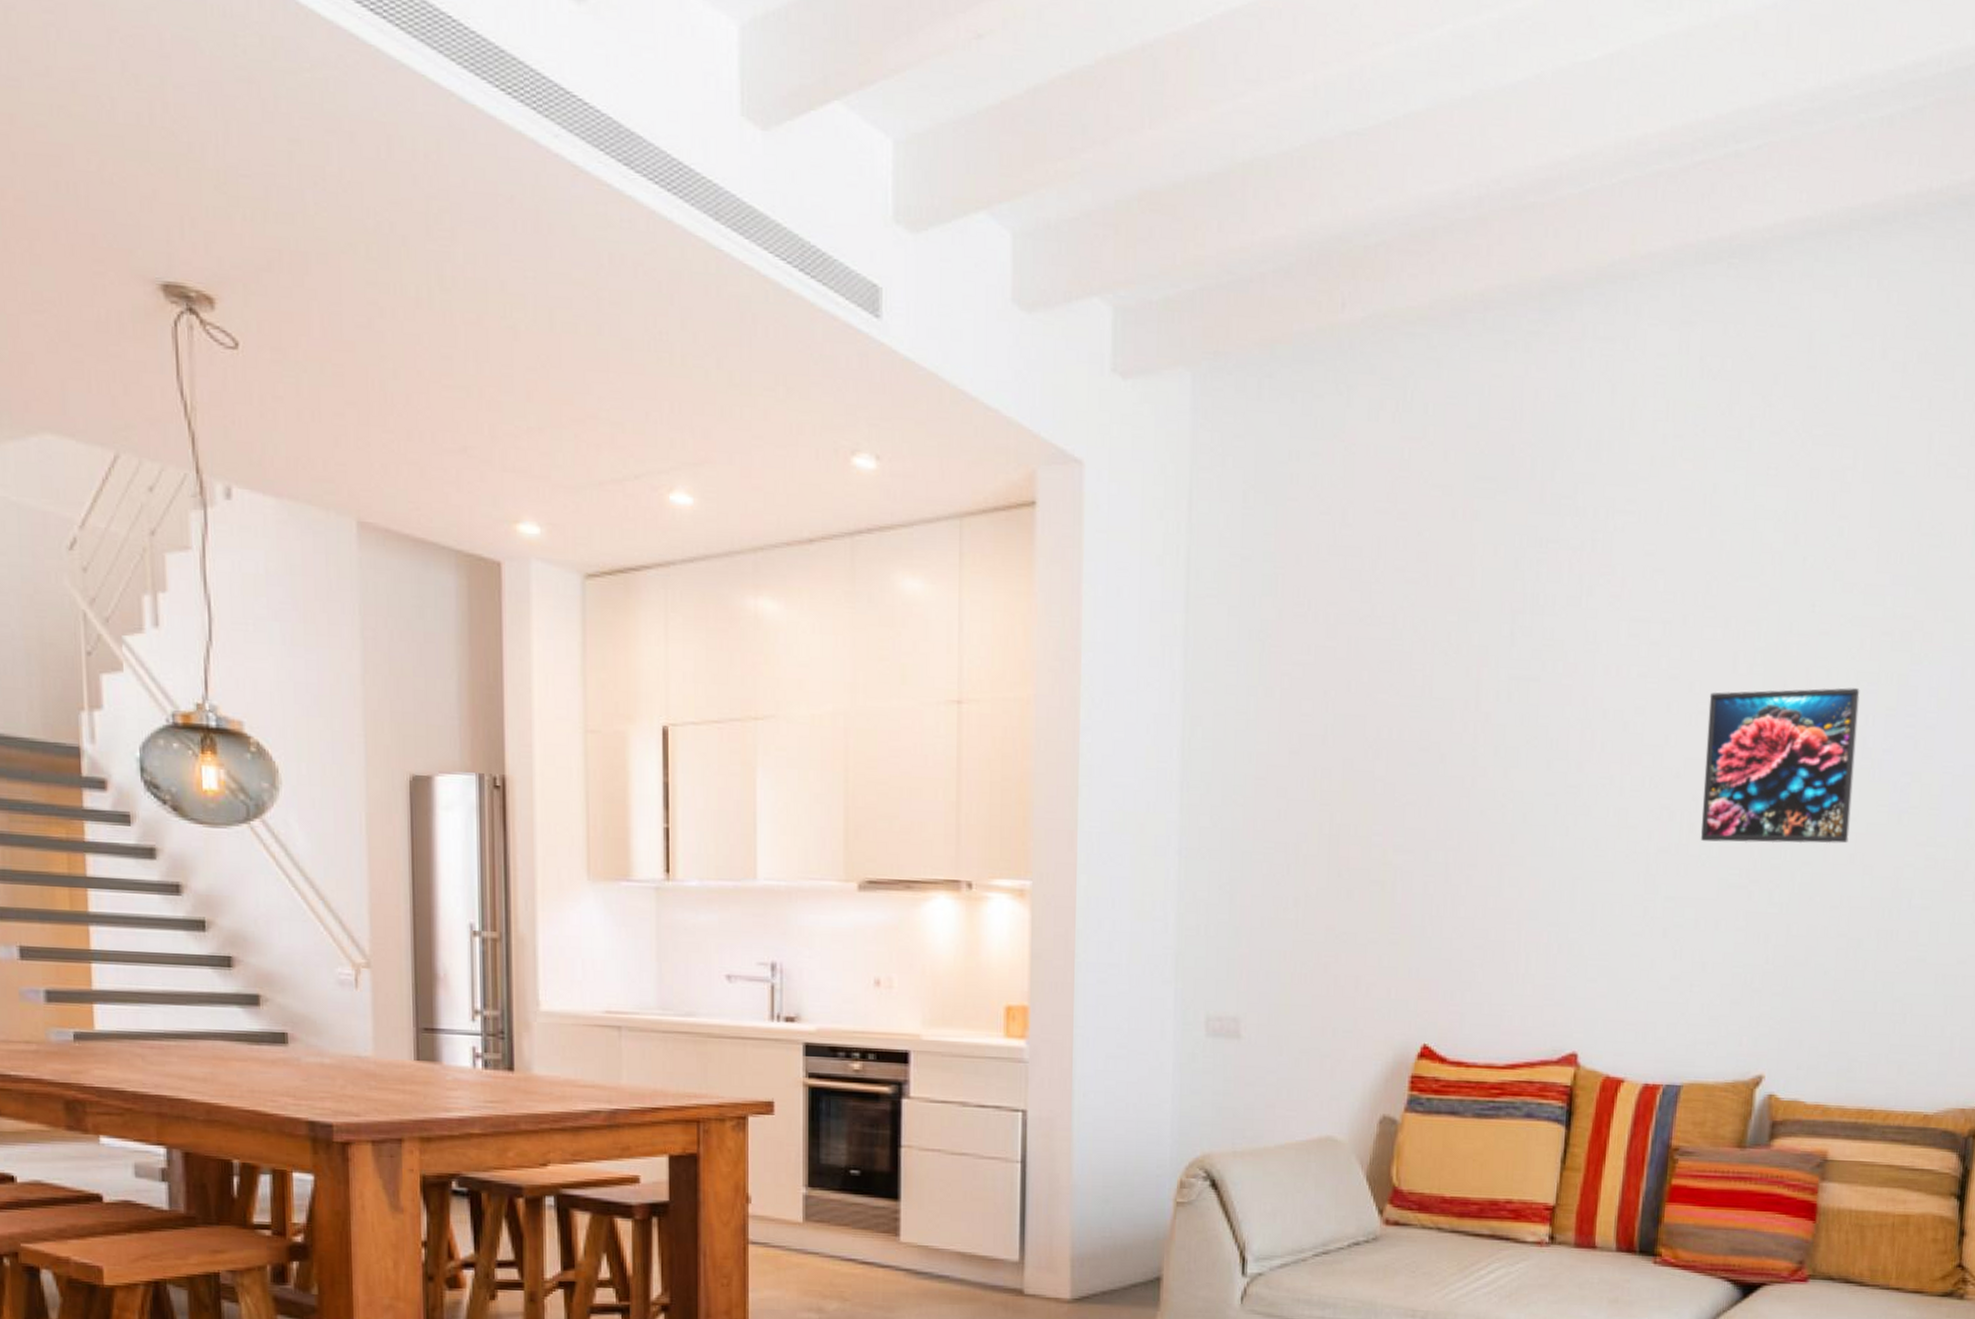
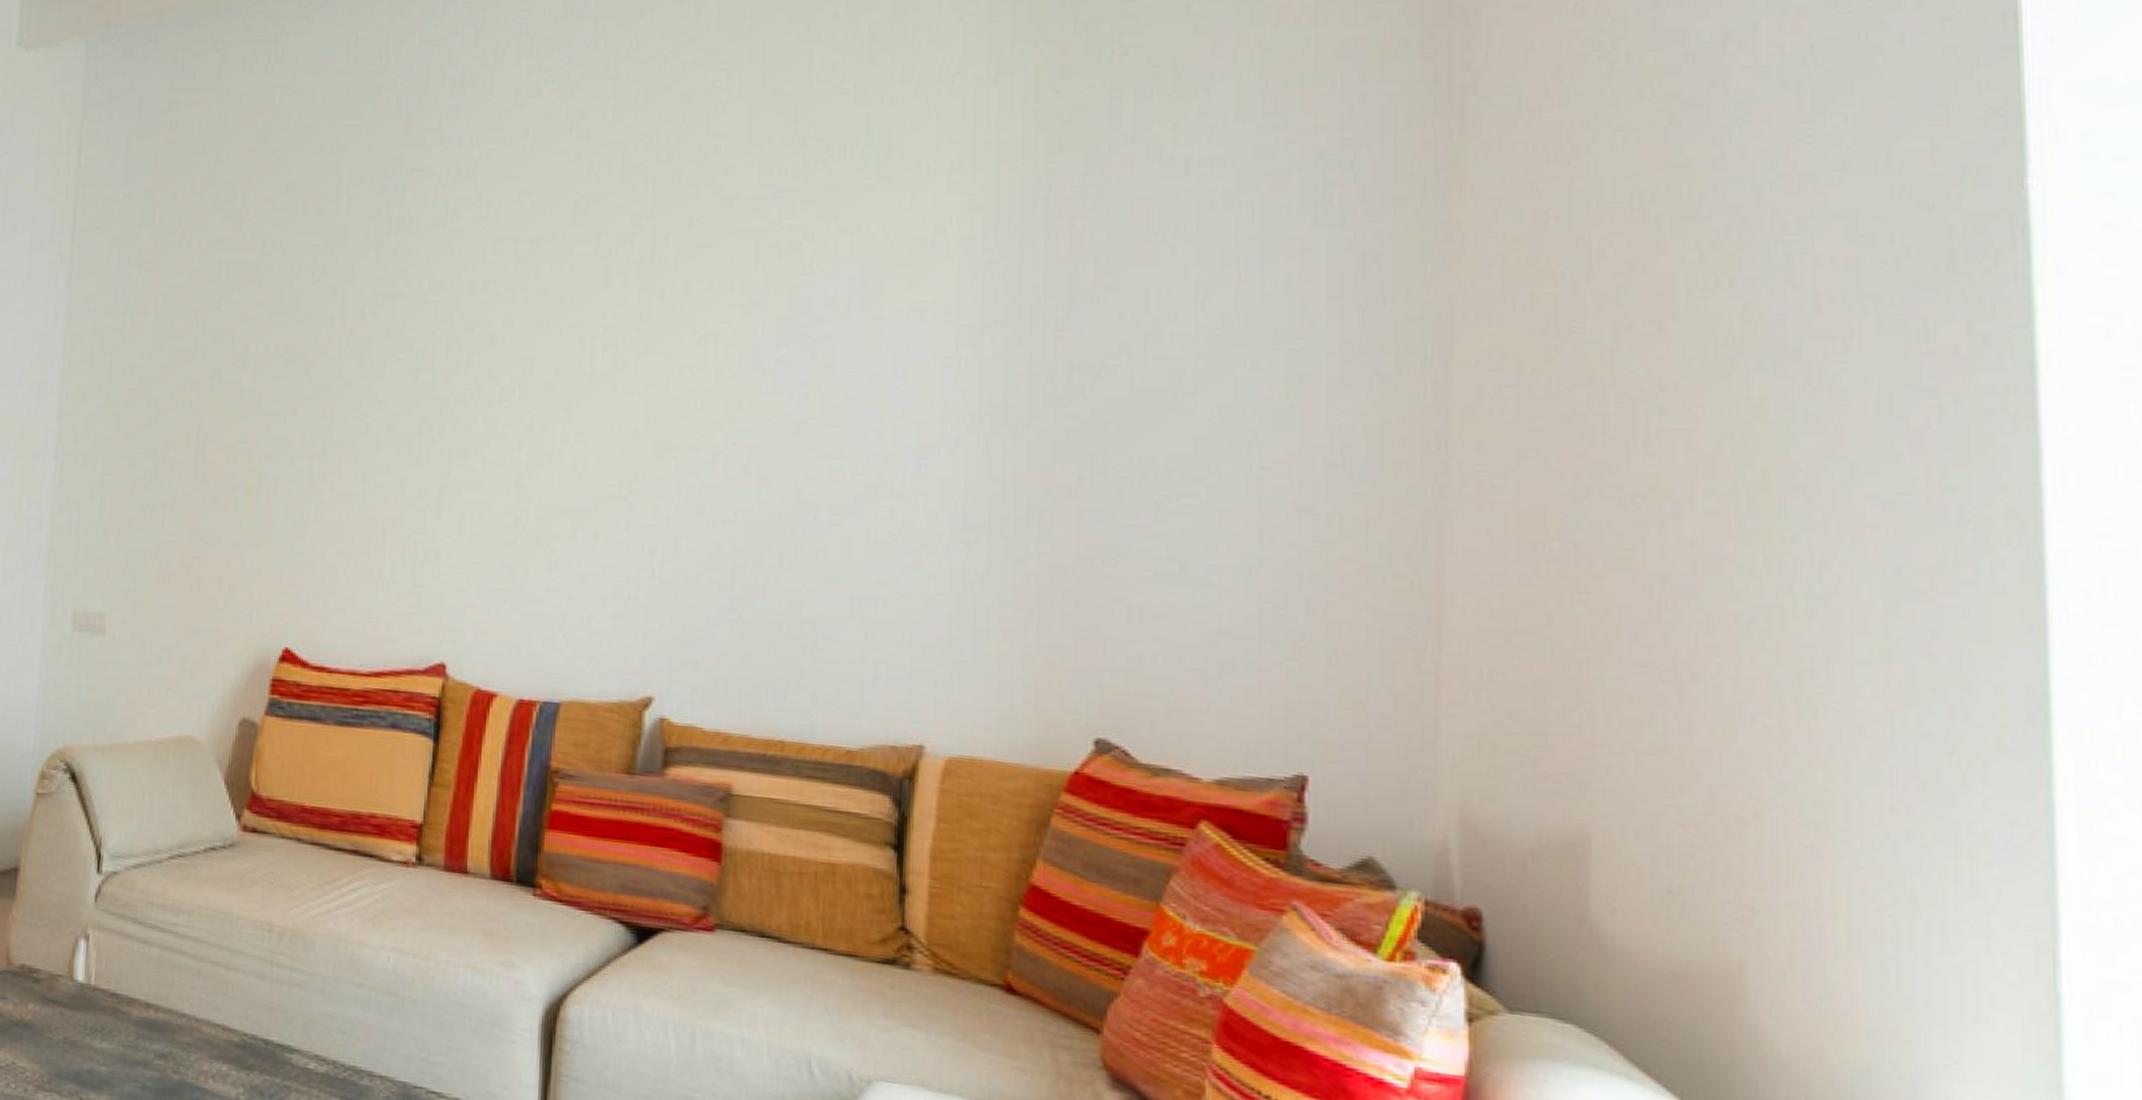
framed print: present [1700,688,1860,844] -> none [574,299,746,456]

